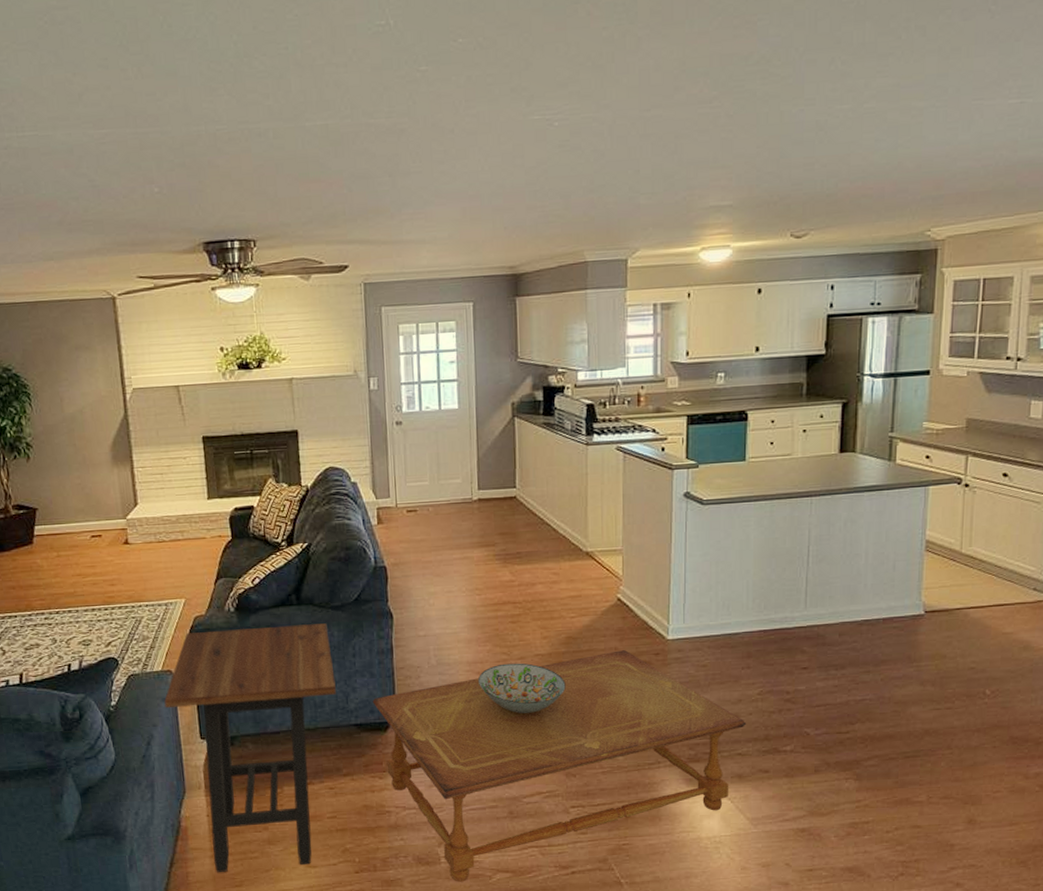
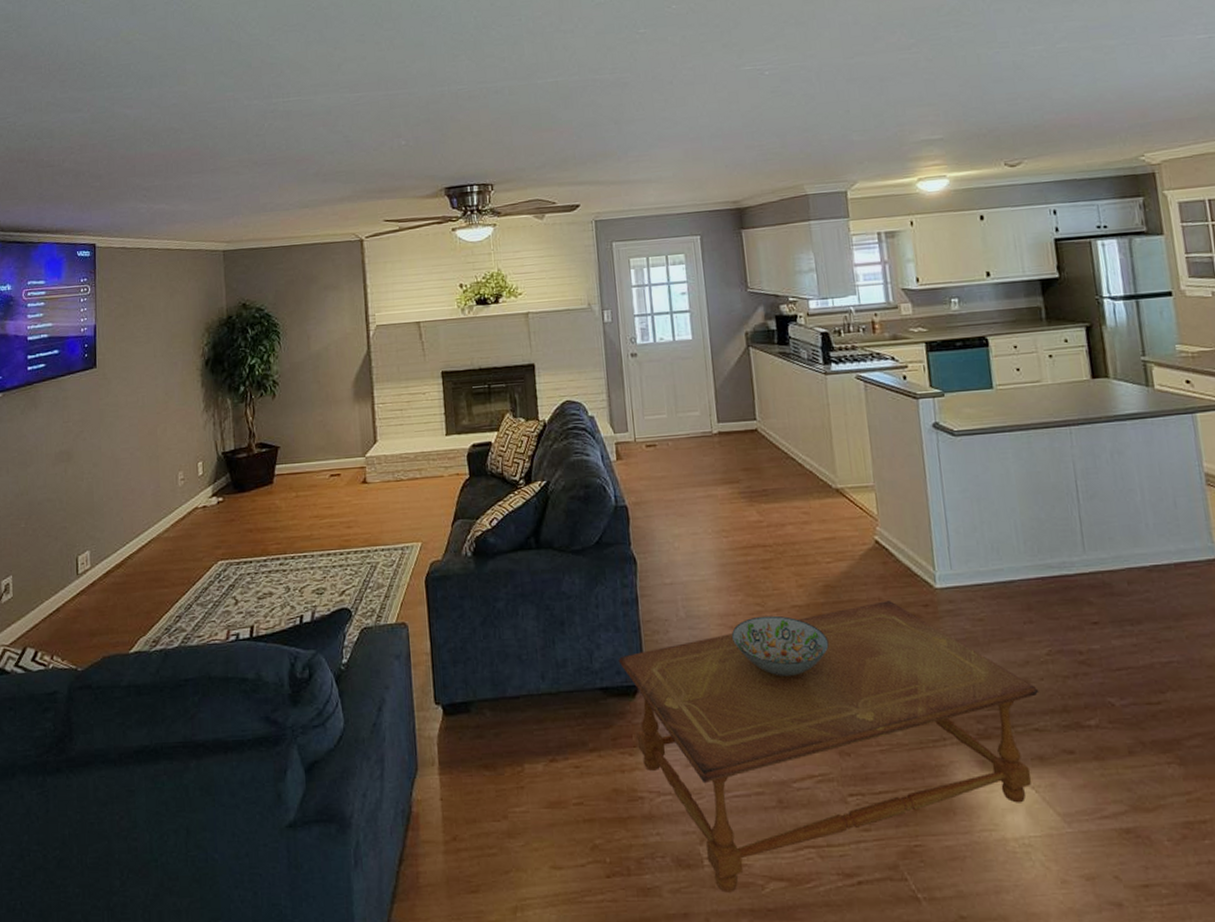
side table: present [164,623,336,873] -> none [398,570,579,874]

